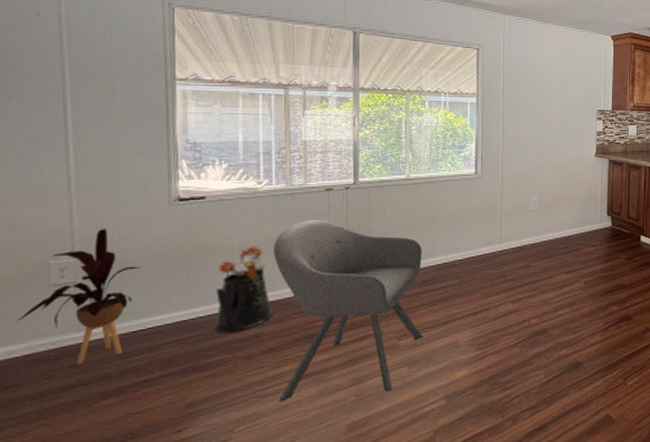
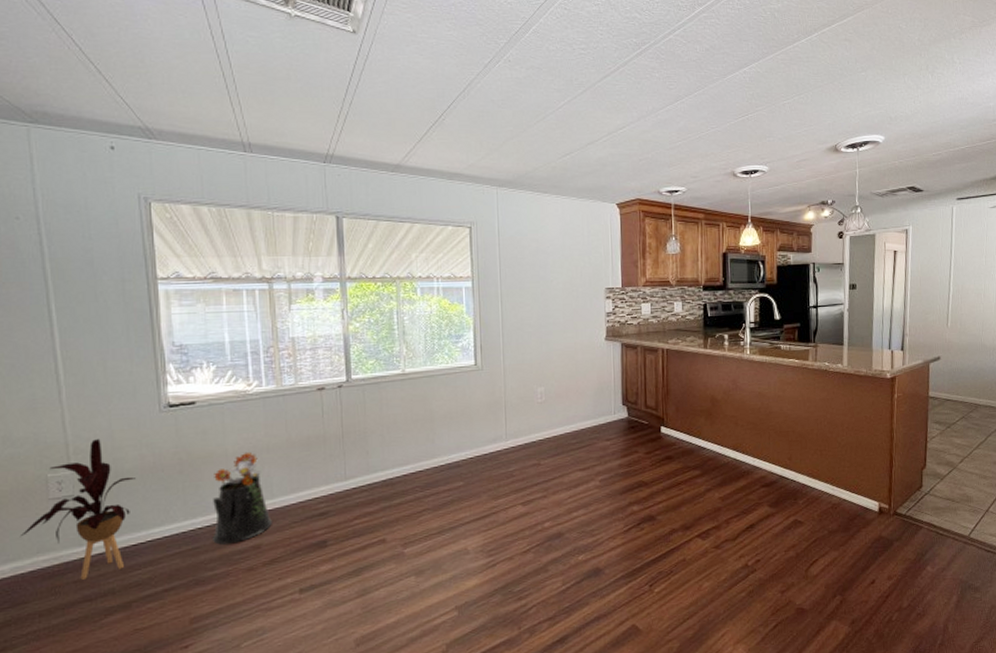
chair: present [273,219,423,402] -> none [268,421,429,616]

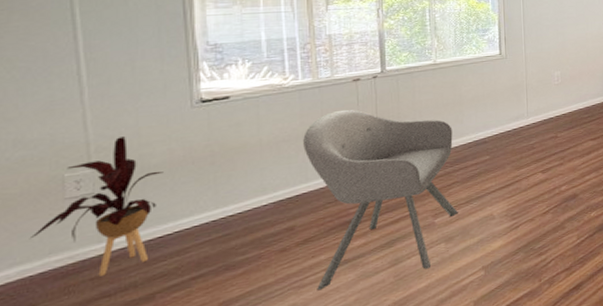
watering can: present [213,451,272,545] -> none [245,140,306,230]
chair: none [268,421,429,616] -> present [303,109,458,291]

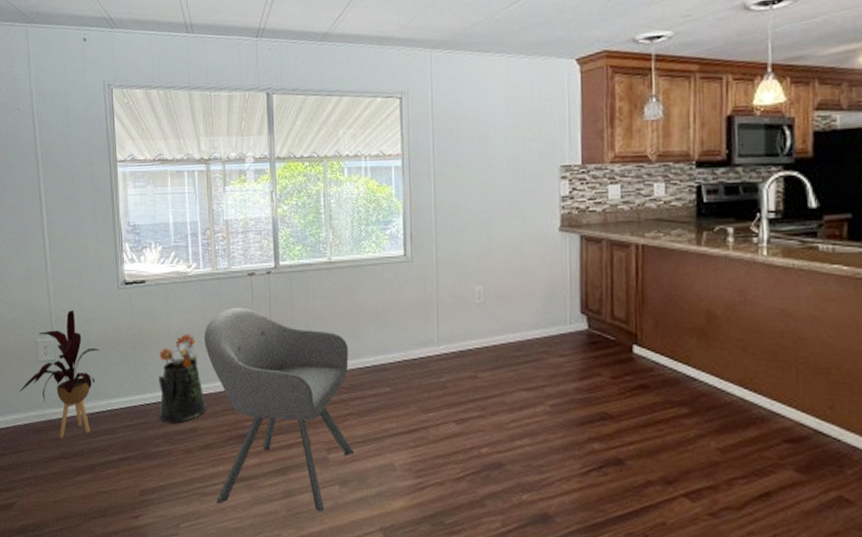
watering can: none [245,140,306,230] -> present [158,333,207,424]

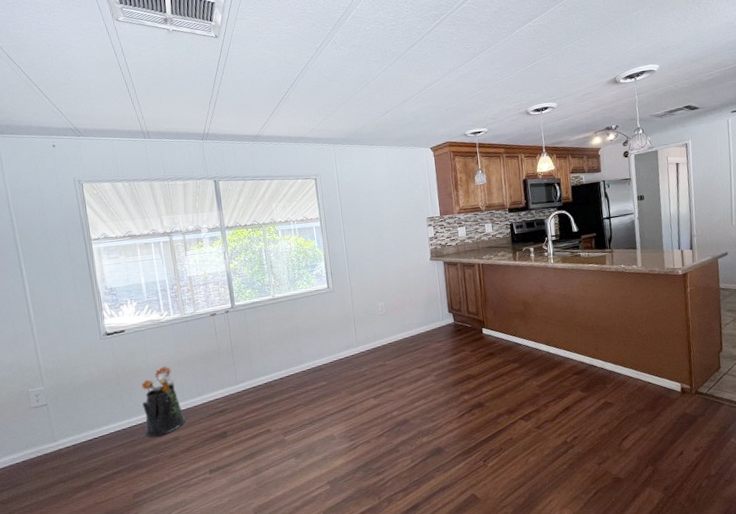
house plant: present [18,310,99,438] -> none [13,362,88,467]
chair: present [204,307,354,512] -> none [178,340,304,491]

